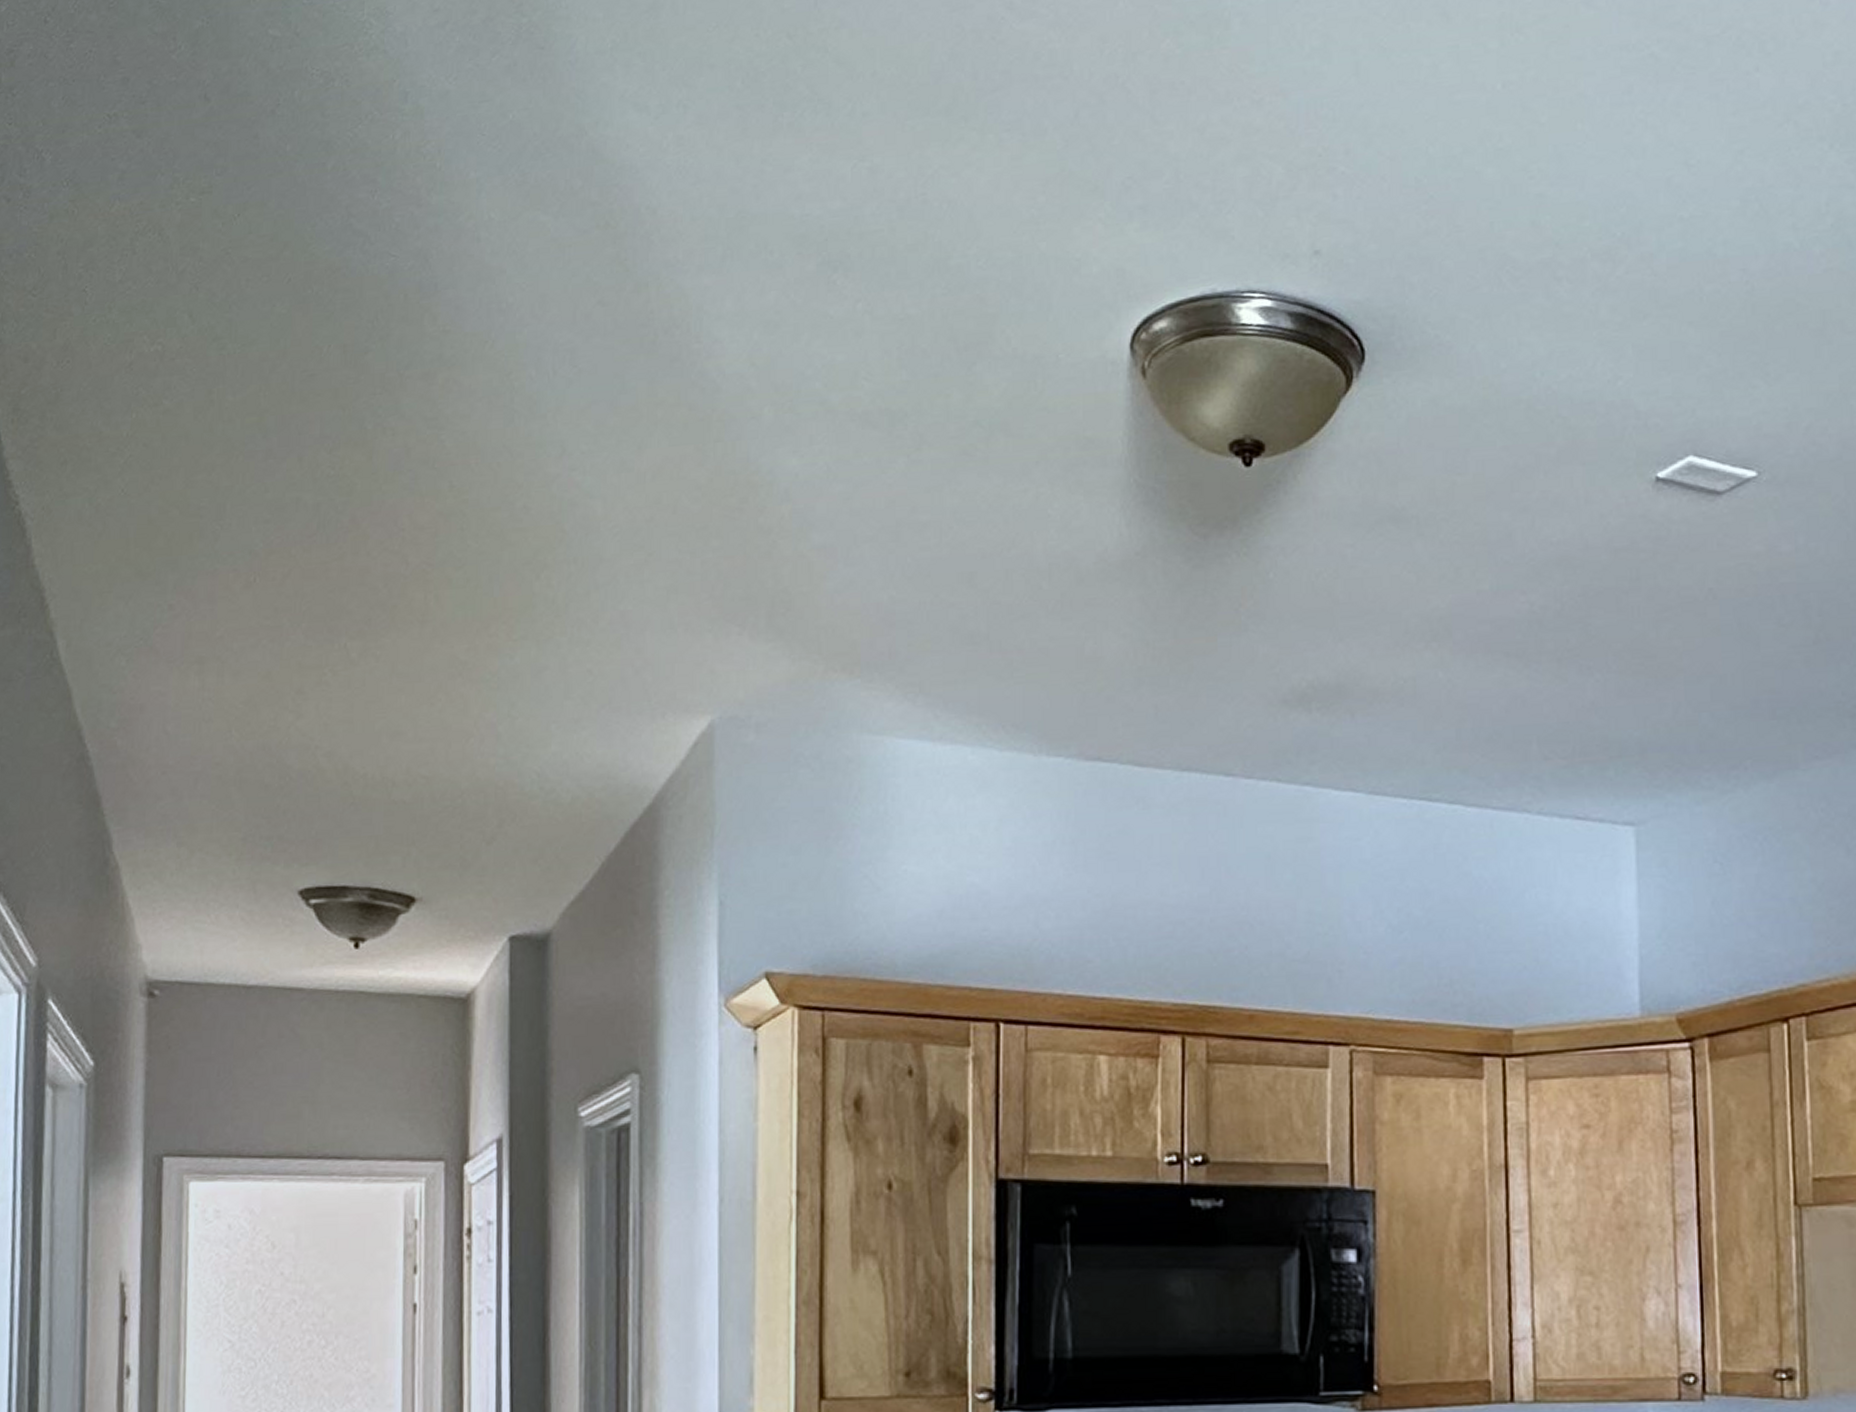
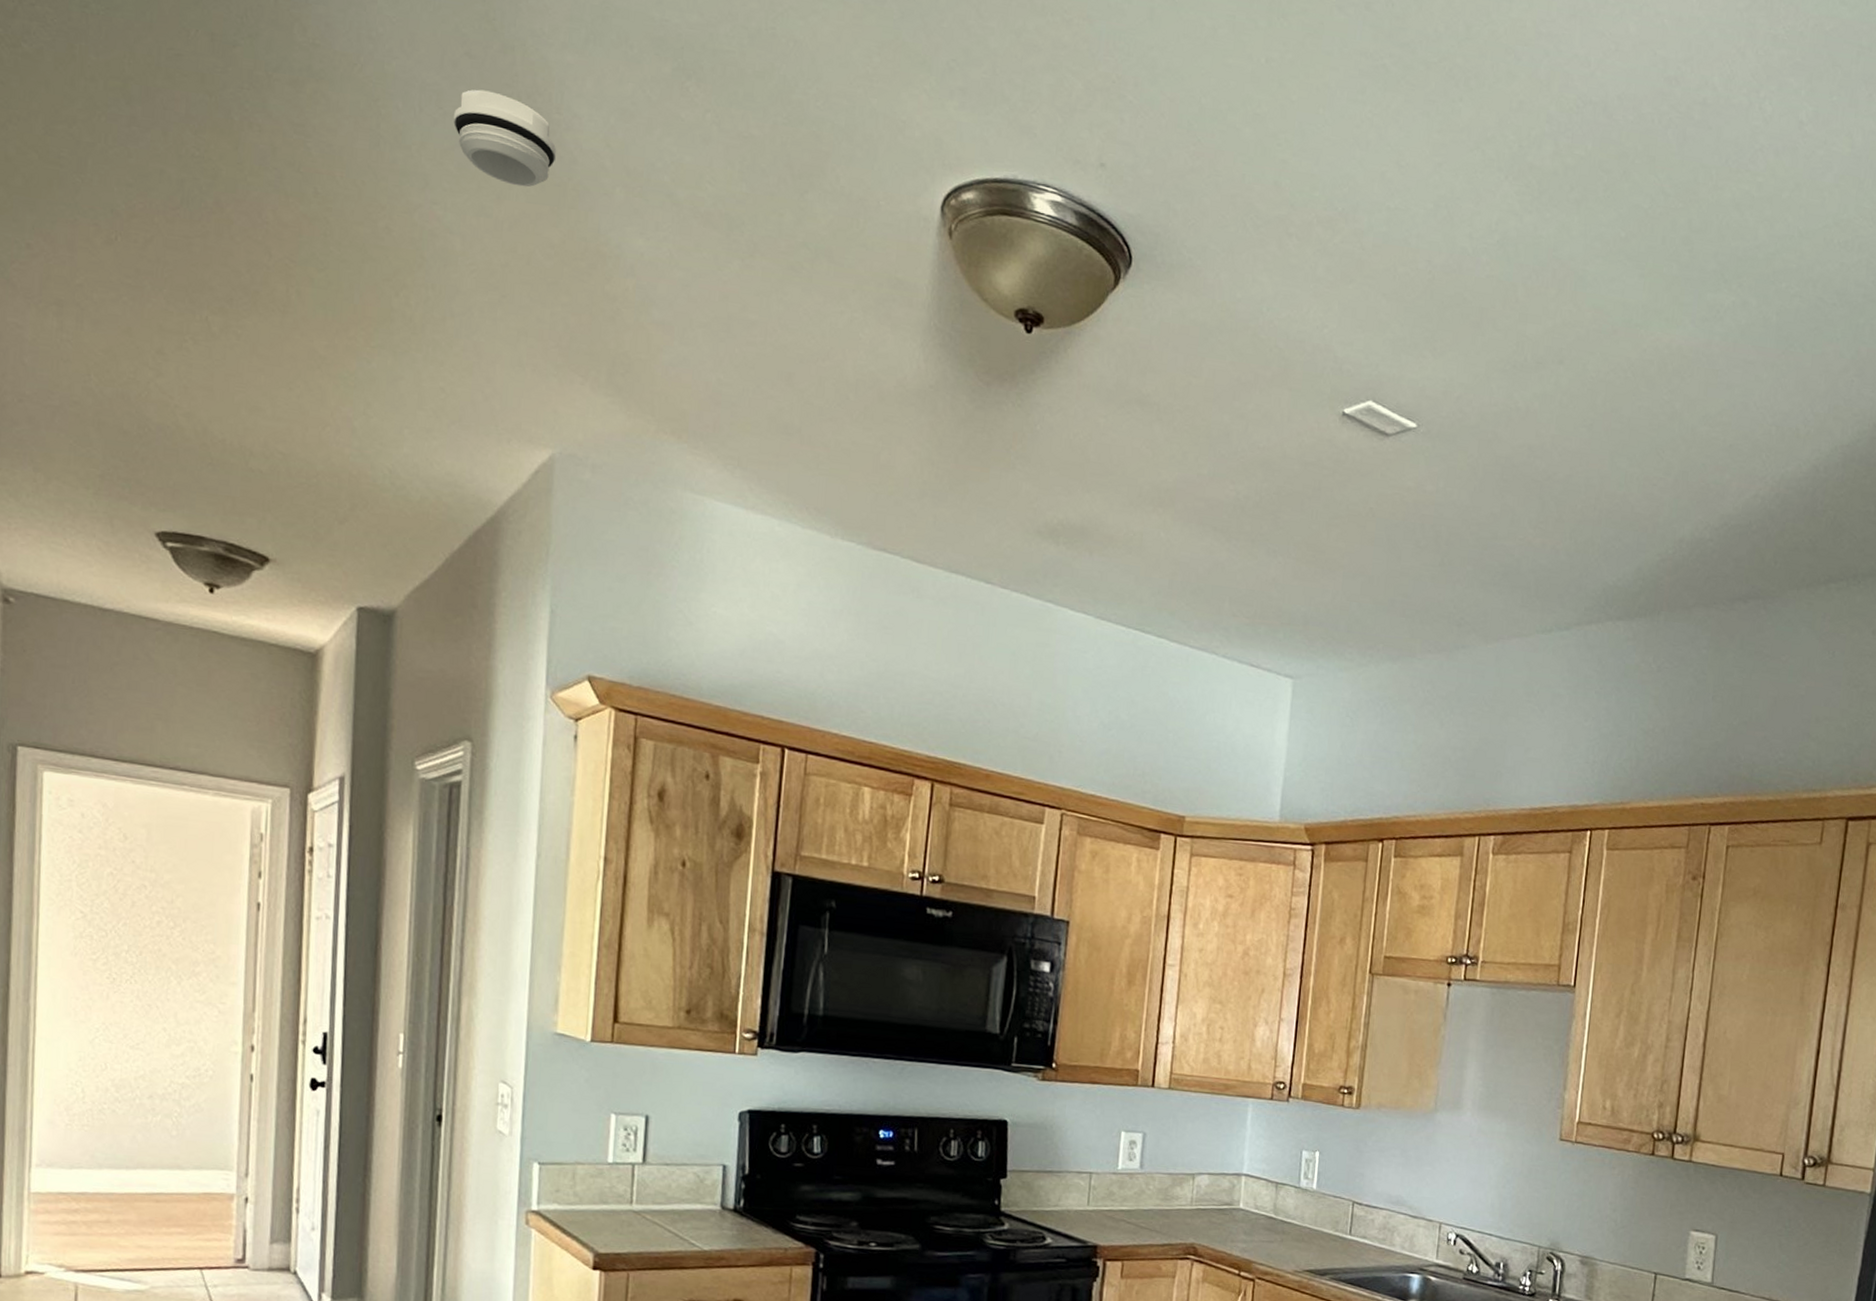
smoke detector: none [589,336,699,431] -> present [453,89,557,187]

